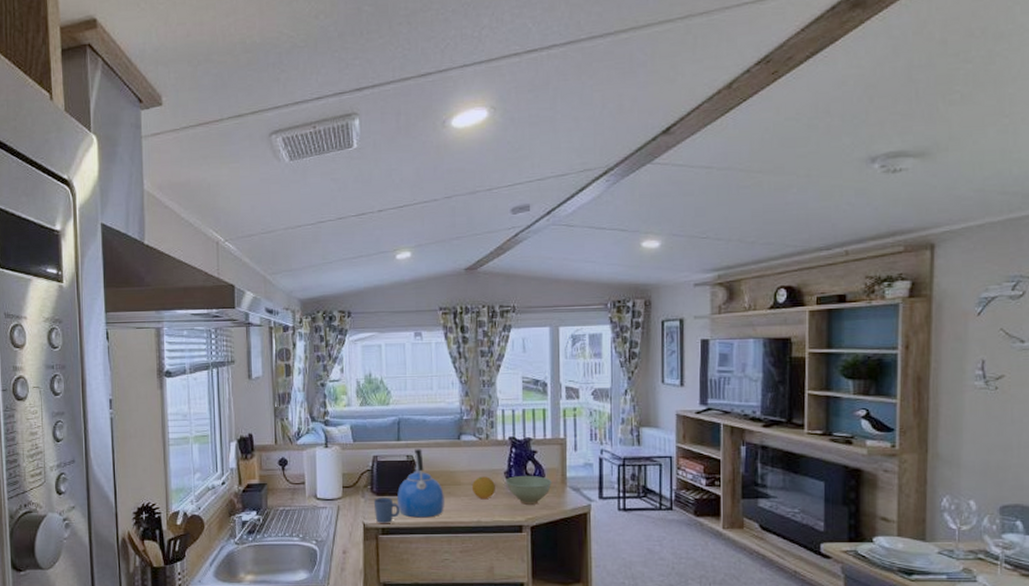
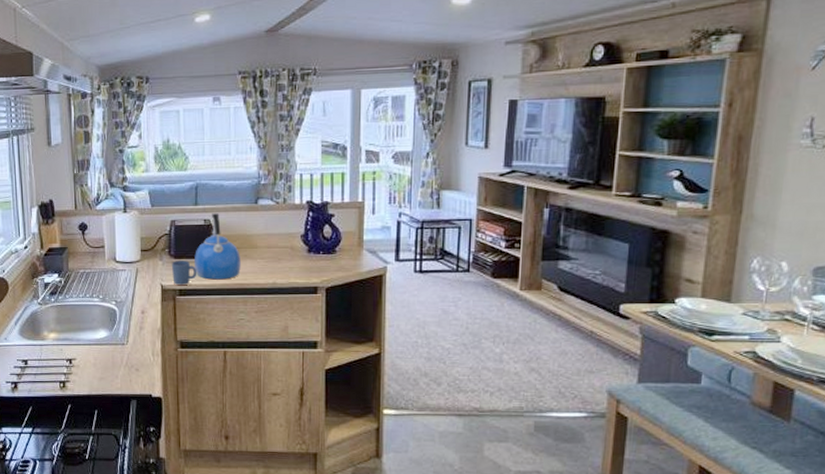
fruit: present [471,476,495,498] -> none [268,240,291,261]
bowl: present [505,476,552,505] -> none [302,239,349,267]

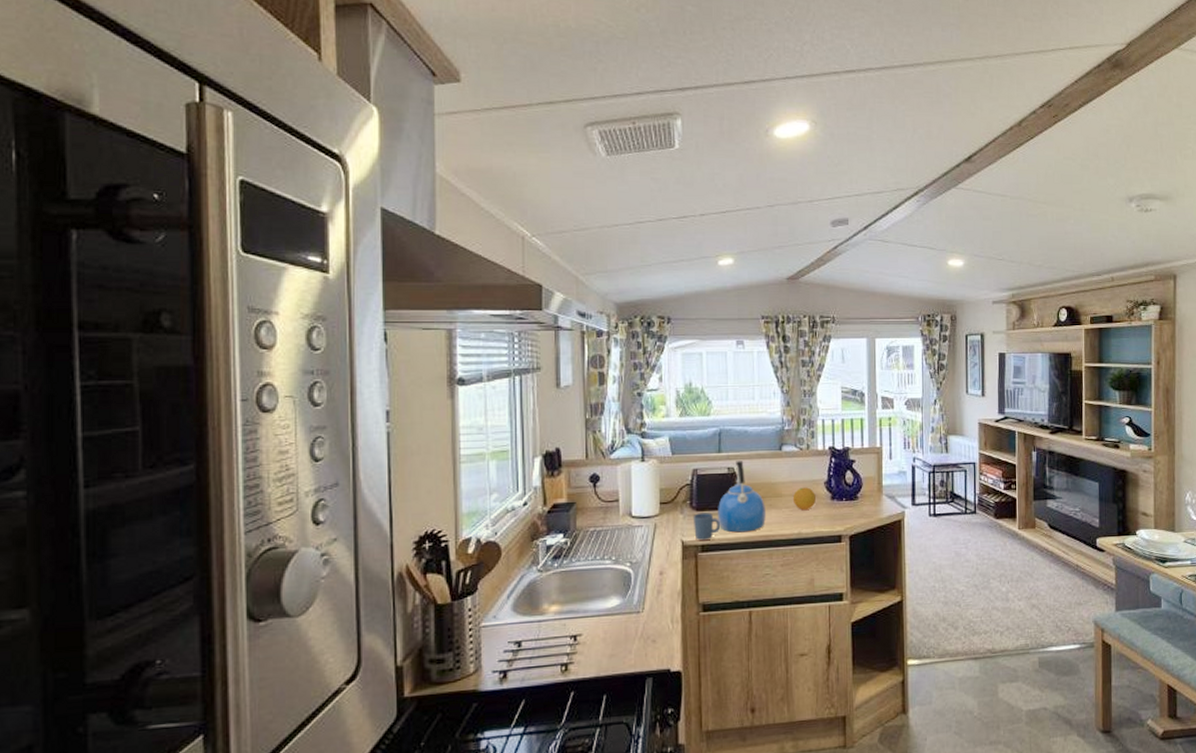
fruit: none [268,240,291,261] -> present [792,487,816,510]

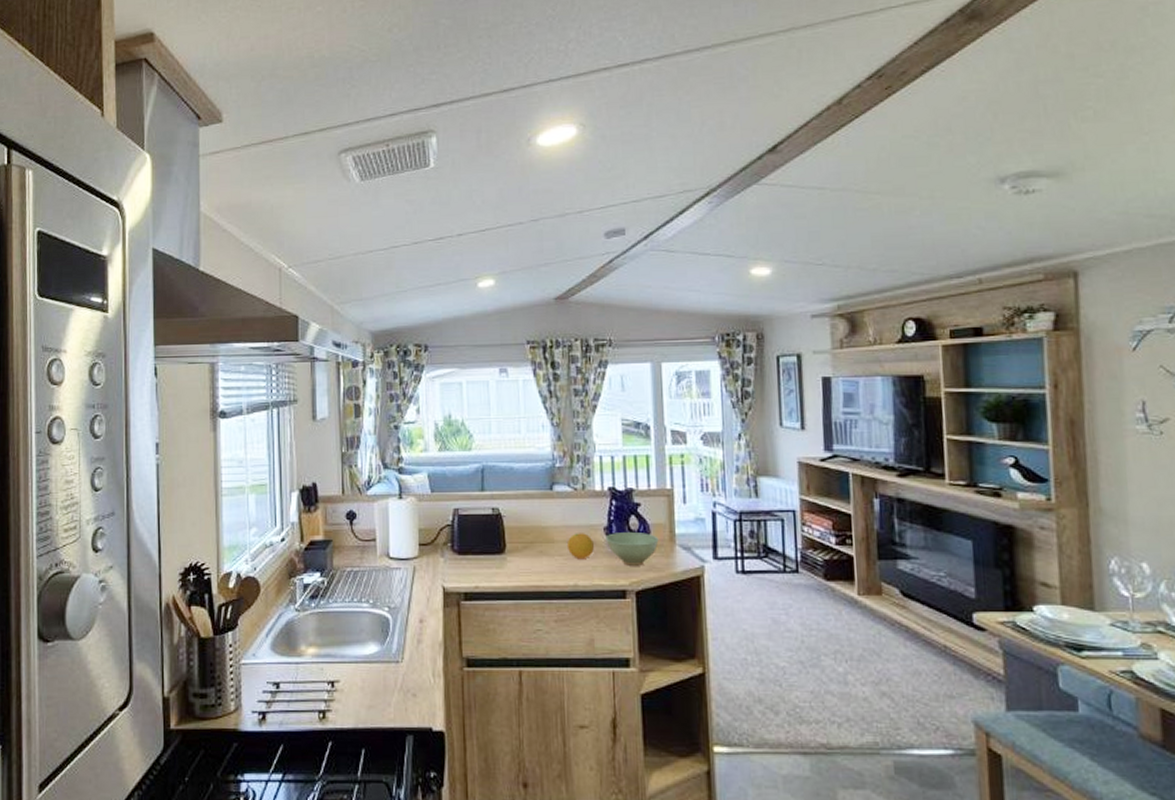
mug: present [693,512,721,541] -> none [454,557,485,588]
kettle: present [717,461,767,533] -> none [480,501,537,581]
bowl: none [825,485,869,514] -> present [605,533,659,566]

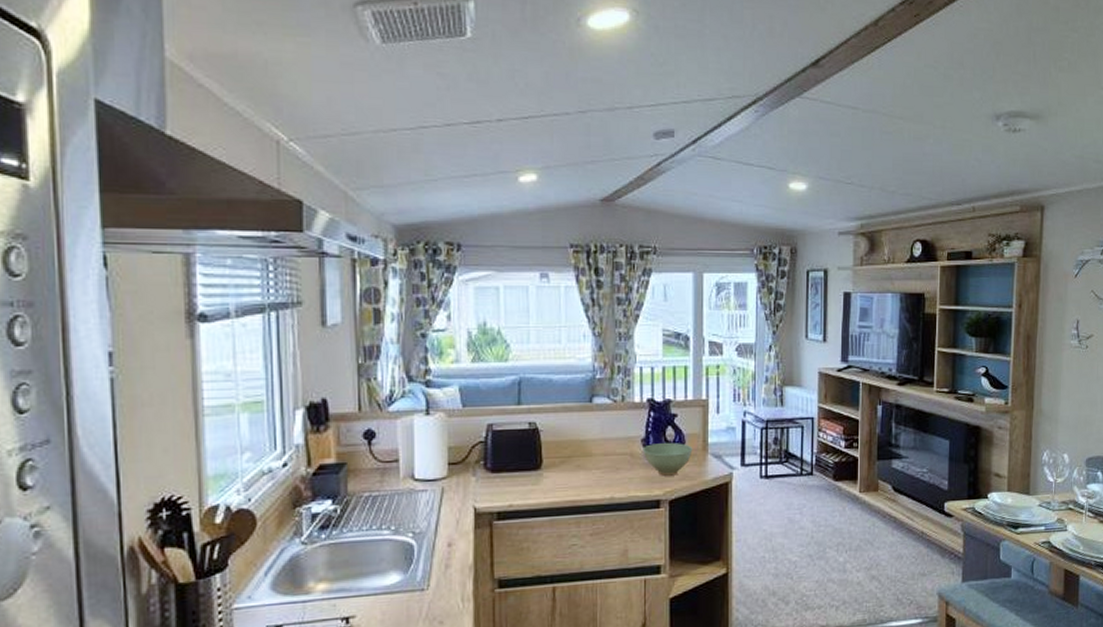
fruit: present [566,533,594,558] -> none [604,445,631,471]

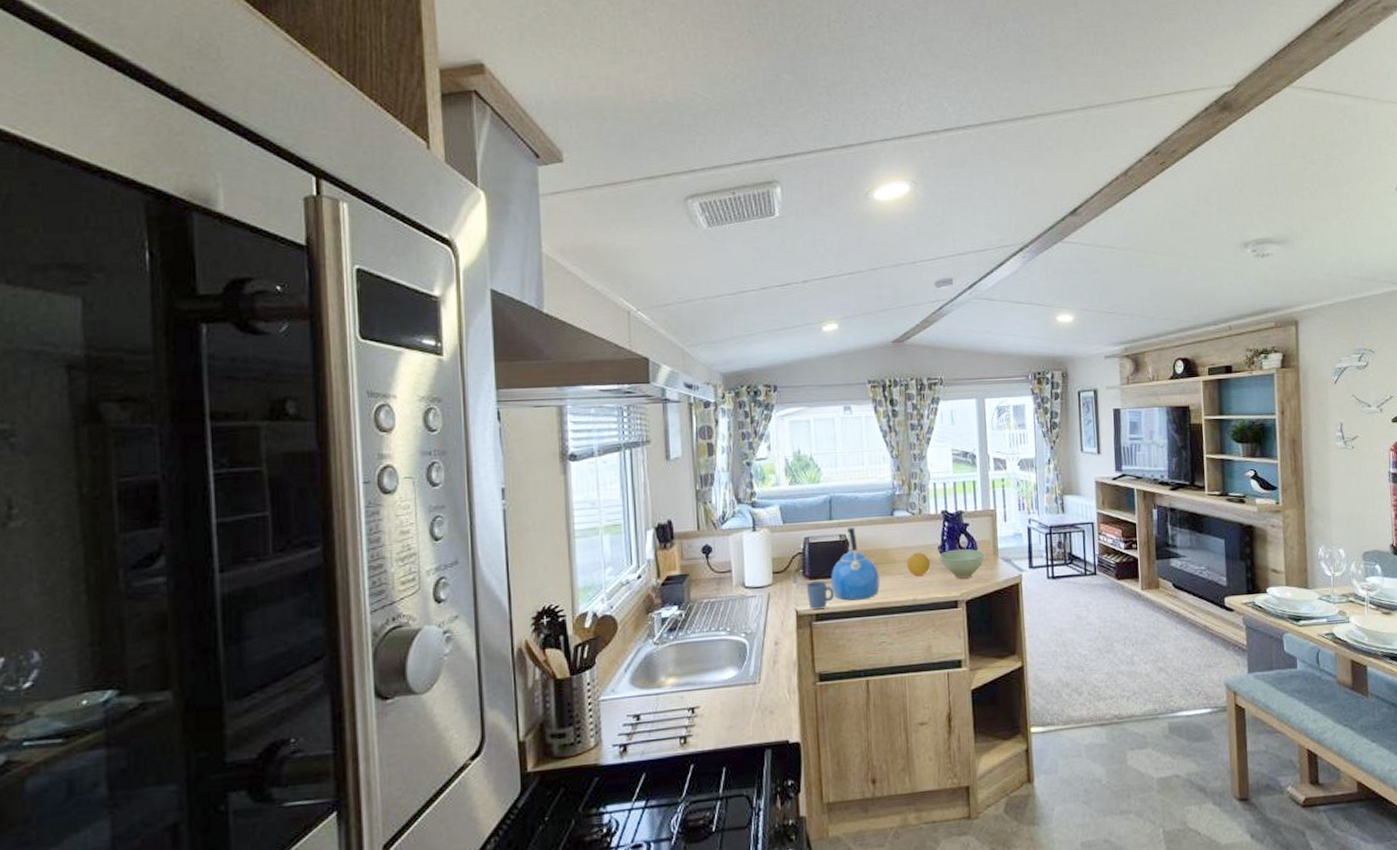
mug: none [487,474,520,508] -> present [806,581,835,610]
kettle: none [515,414,574,498] -> present [830,527,881,601]
fruit: none [604,445,631,471] -> present [906,552,930,576]

